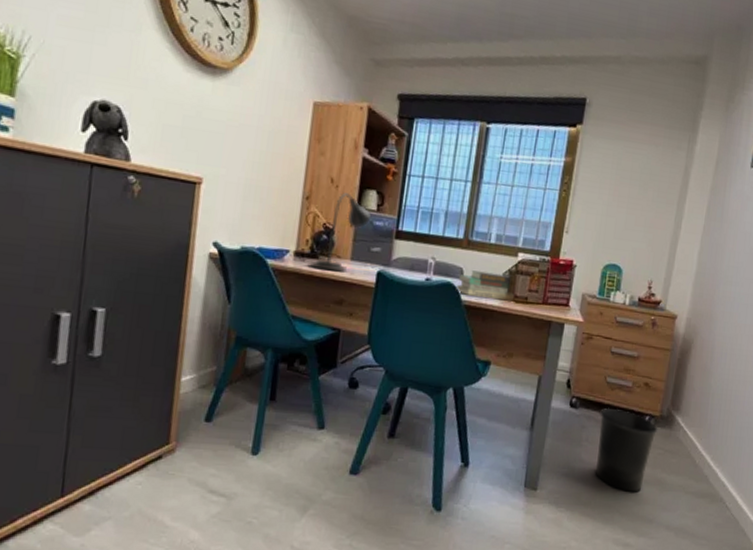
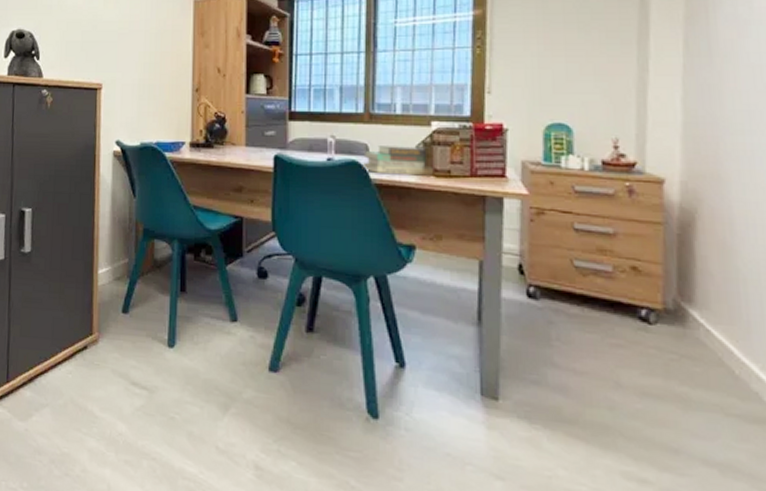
desk lamp: present [309,192,372,272] -> none [205,80,262,159]
waste bin: present [595,407,658,492] -> none [571,298,664,410]

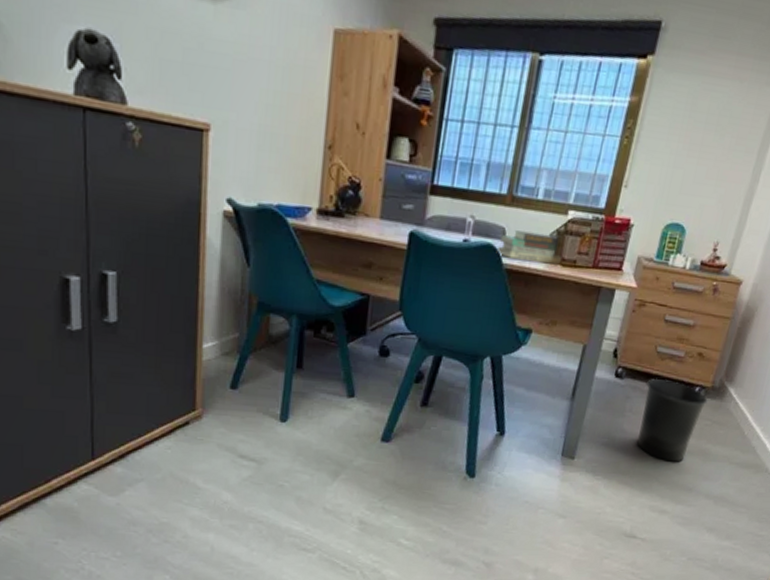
waste bin: none [571,298,664,410] -> present [636,378,708,462]

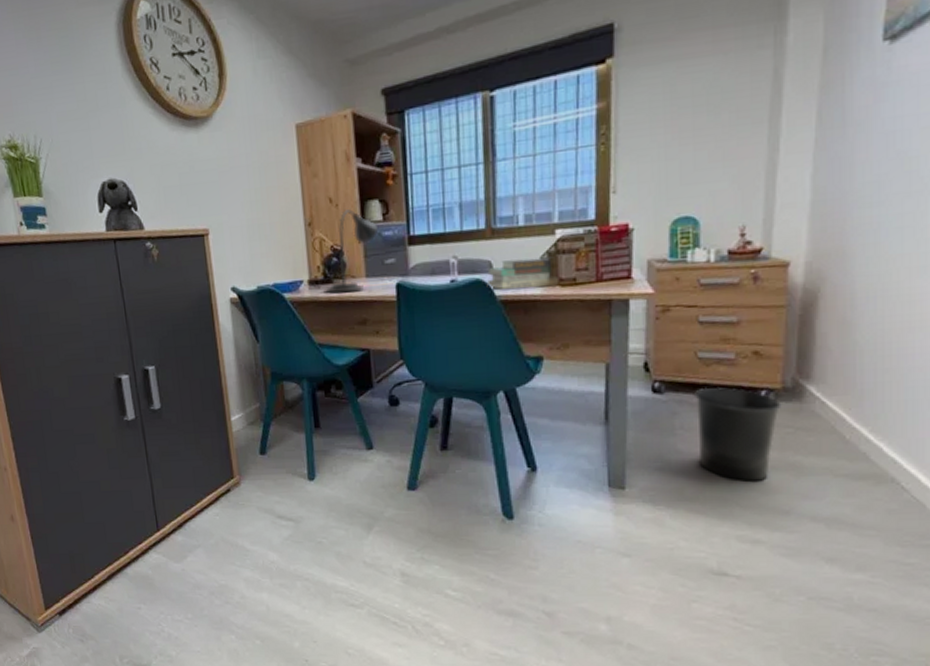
desk lamp: none [333,141,403,232] -> present [325,209,379,294]

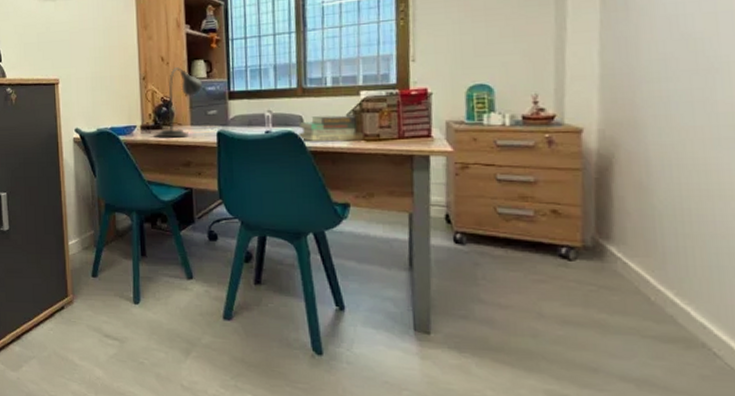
waste bin: present [695,386,782,482] -> none [496,241,583,336]

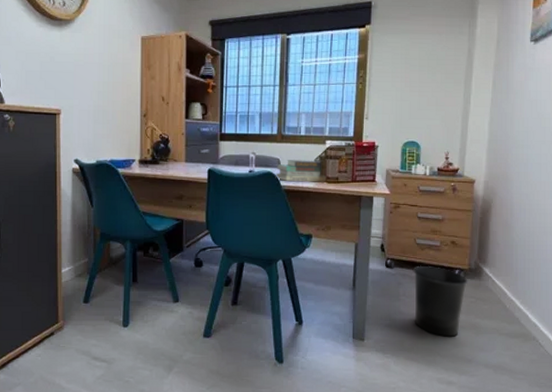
desk lamp: present [155,67,203,138] -> none [152,108,199,173]
waste bin: none [496,241,583,336] -> present [413,265,468,337]

